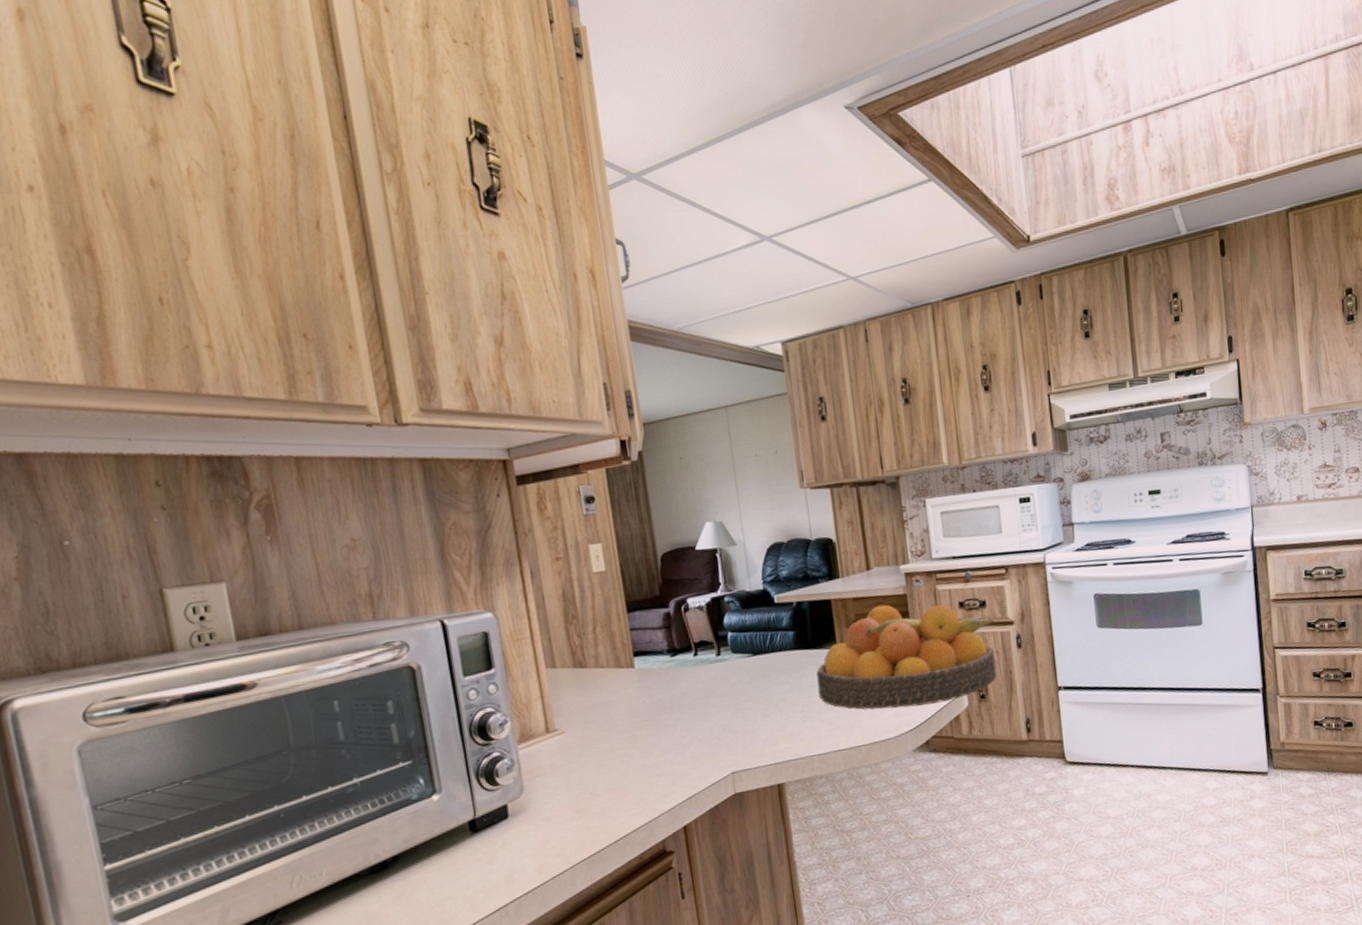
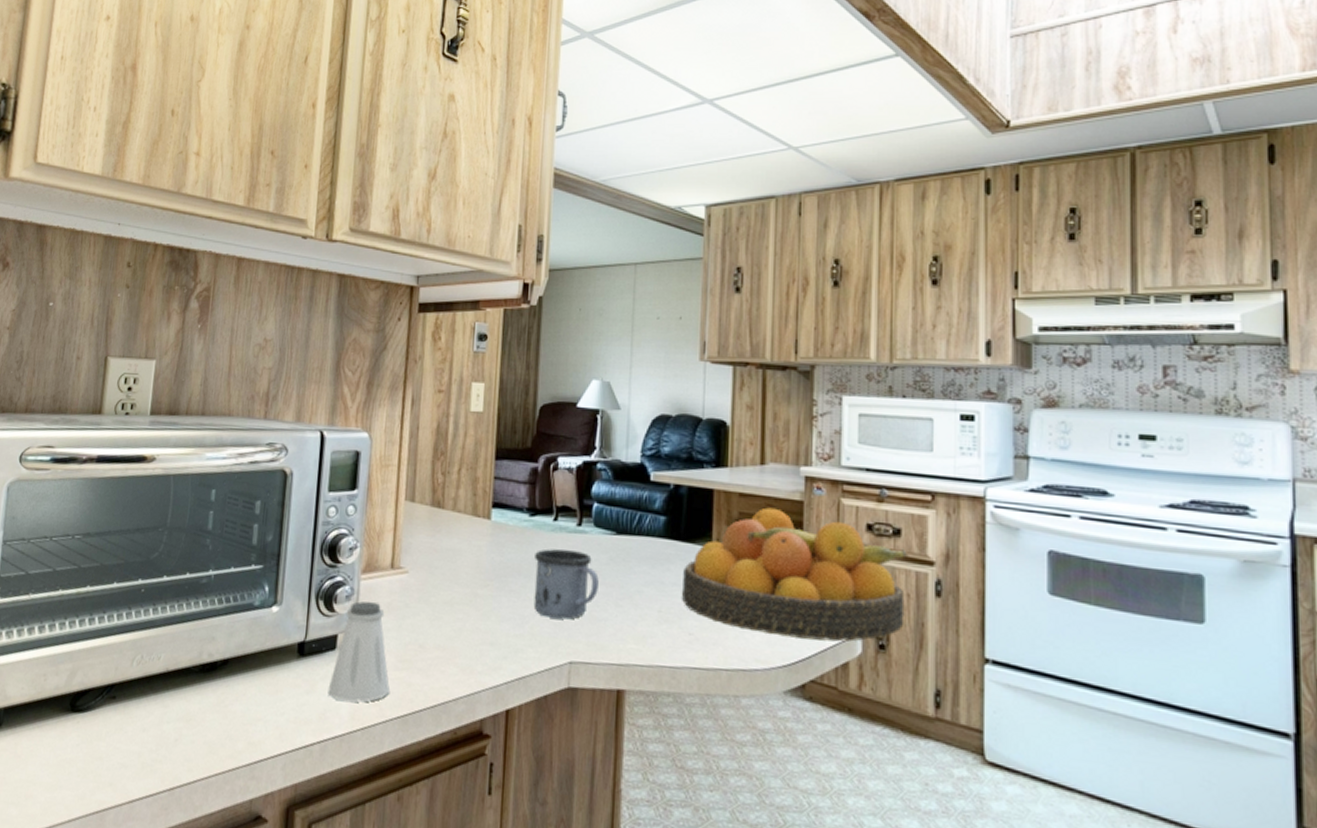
saltshaker: none [509,767,572,861] -> present [328,601,391,703]
mug: none [682,677,746,741] -> present [533,548,599,620]

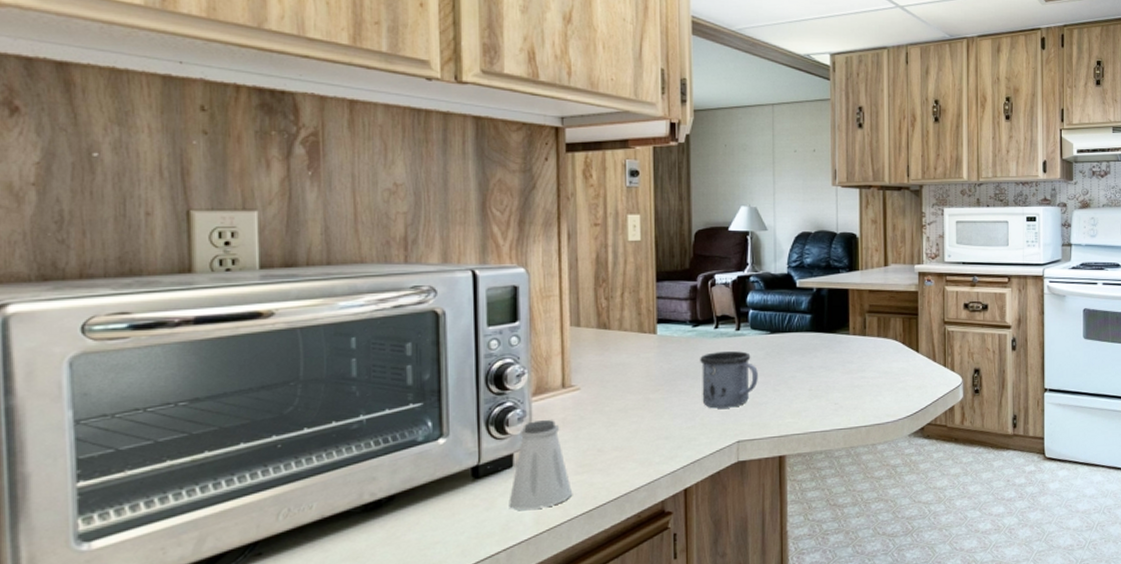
fruit bowl: present [682,507,909,642] -> none [828,299,994,395]

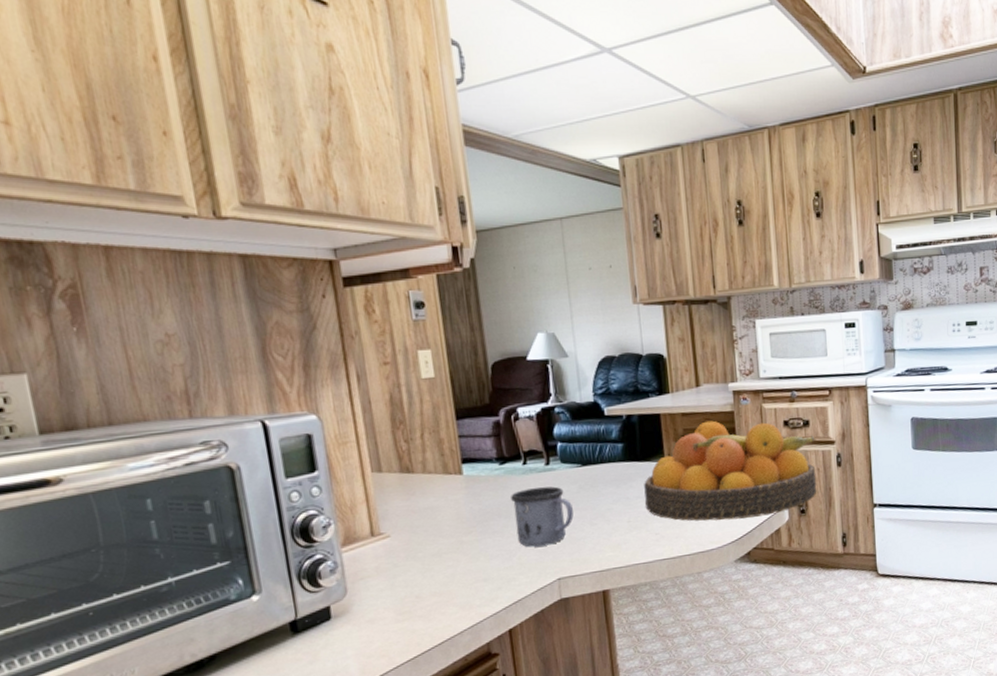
saltshaker: present [509,419,573,510] -> none [331,569,396,662]
fruit bowl: none [828,299,994,395] -> present [644,420,817,521]

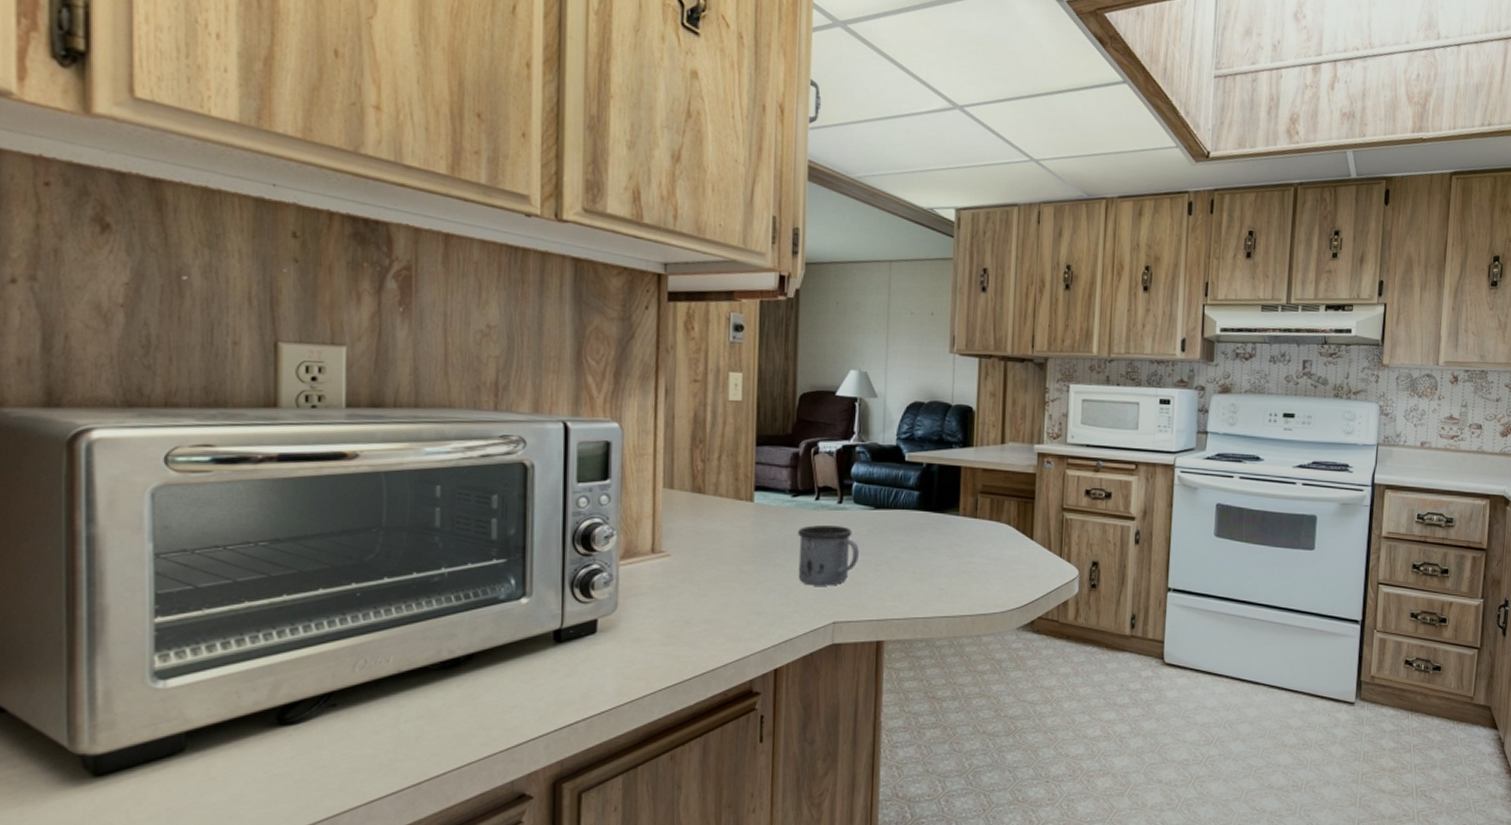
fruit bowl: present [644,420,817,521] -> none [933,480,1117,585]

